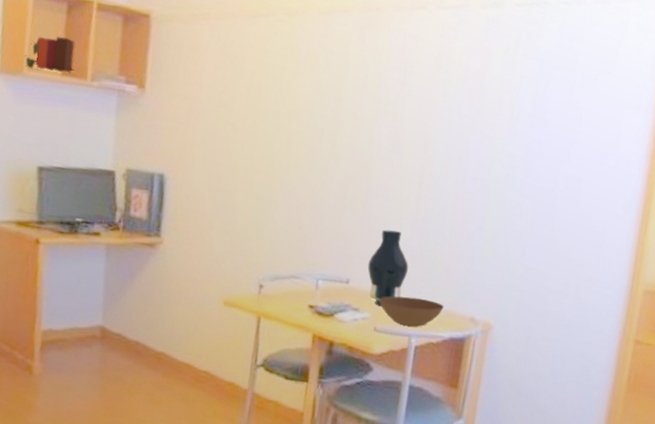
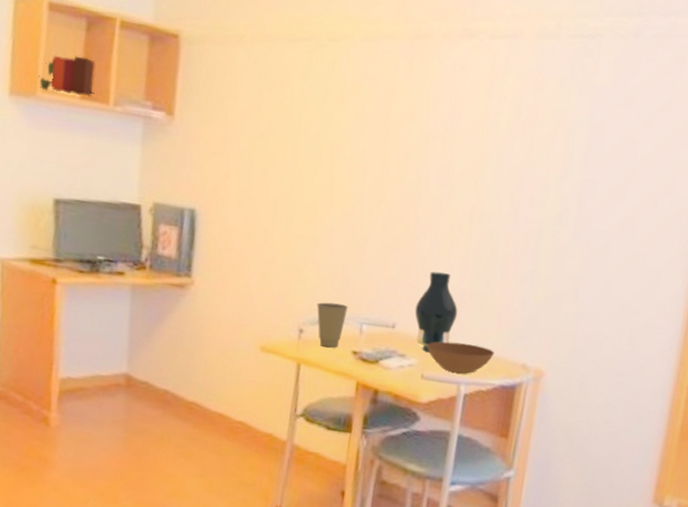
cup: none [275,259,305,302] -> present [317,302,348,347]

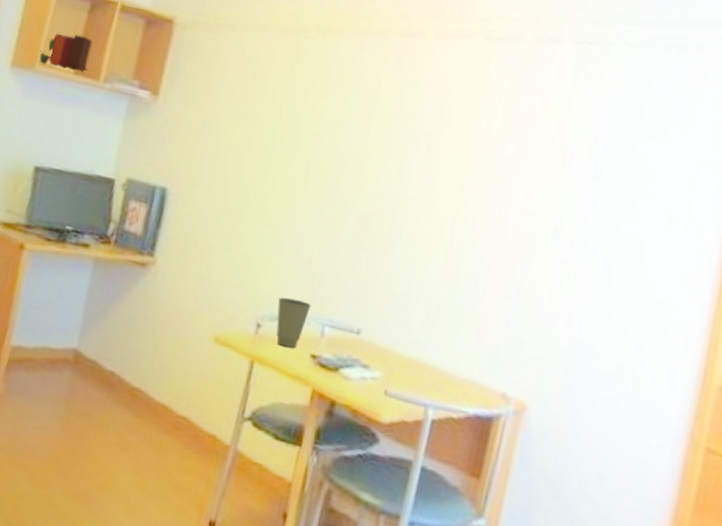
vase: present [415,272,458,352] -> none [383,277,431,365]
bowl: present [427,341,495,374] -> none [393,355,471,397]

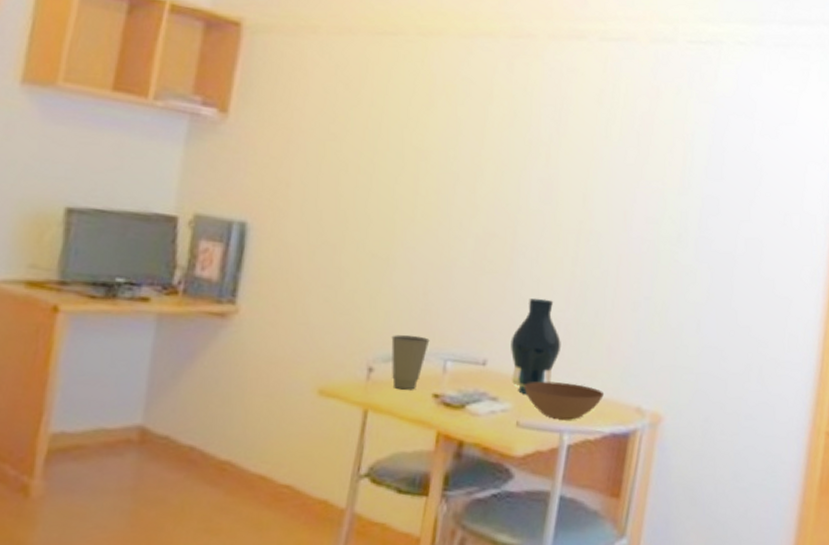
books: present [39,33,92,72] -> none [60,40,134,88]
vase: none [383,277,431,365] -> present [511,298,561,394]
bowl: none [393,355,471,397] -> present [524,381,605,420]

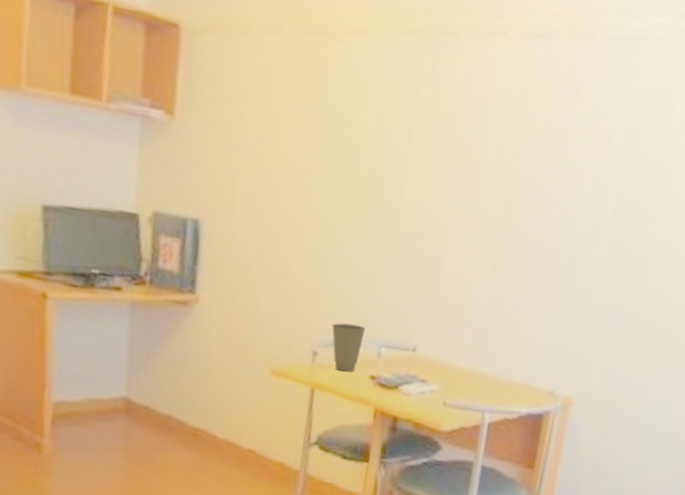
vase: present [511,298,561,394] -> none [437,292,483,377]
bowl: present [524,381,605,420] -> none [449,366,522,401]

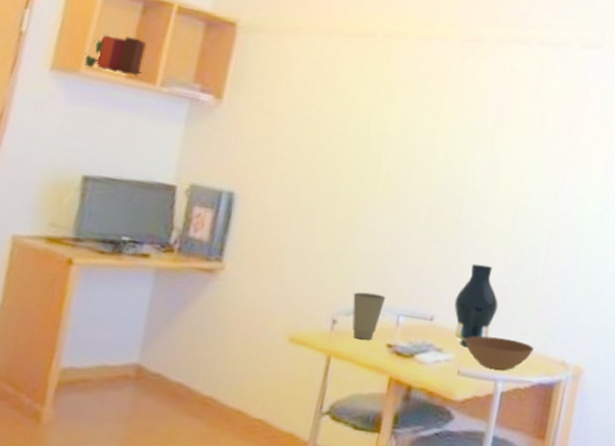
books: none [21,44,85,91] -> present [84,35,146,76]
vase: none [437,292,483,377] -> present [455,264,498,346]
bowl: none [449,366,522,401] -> present [465,336,534,371]

